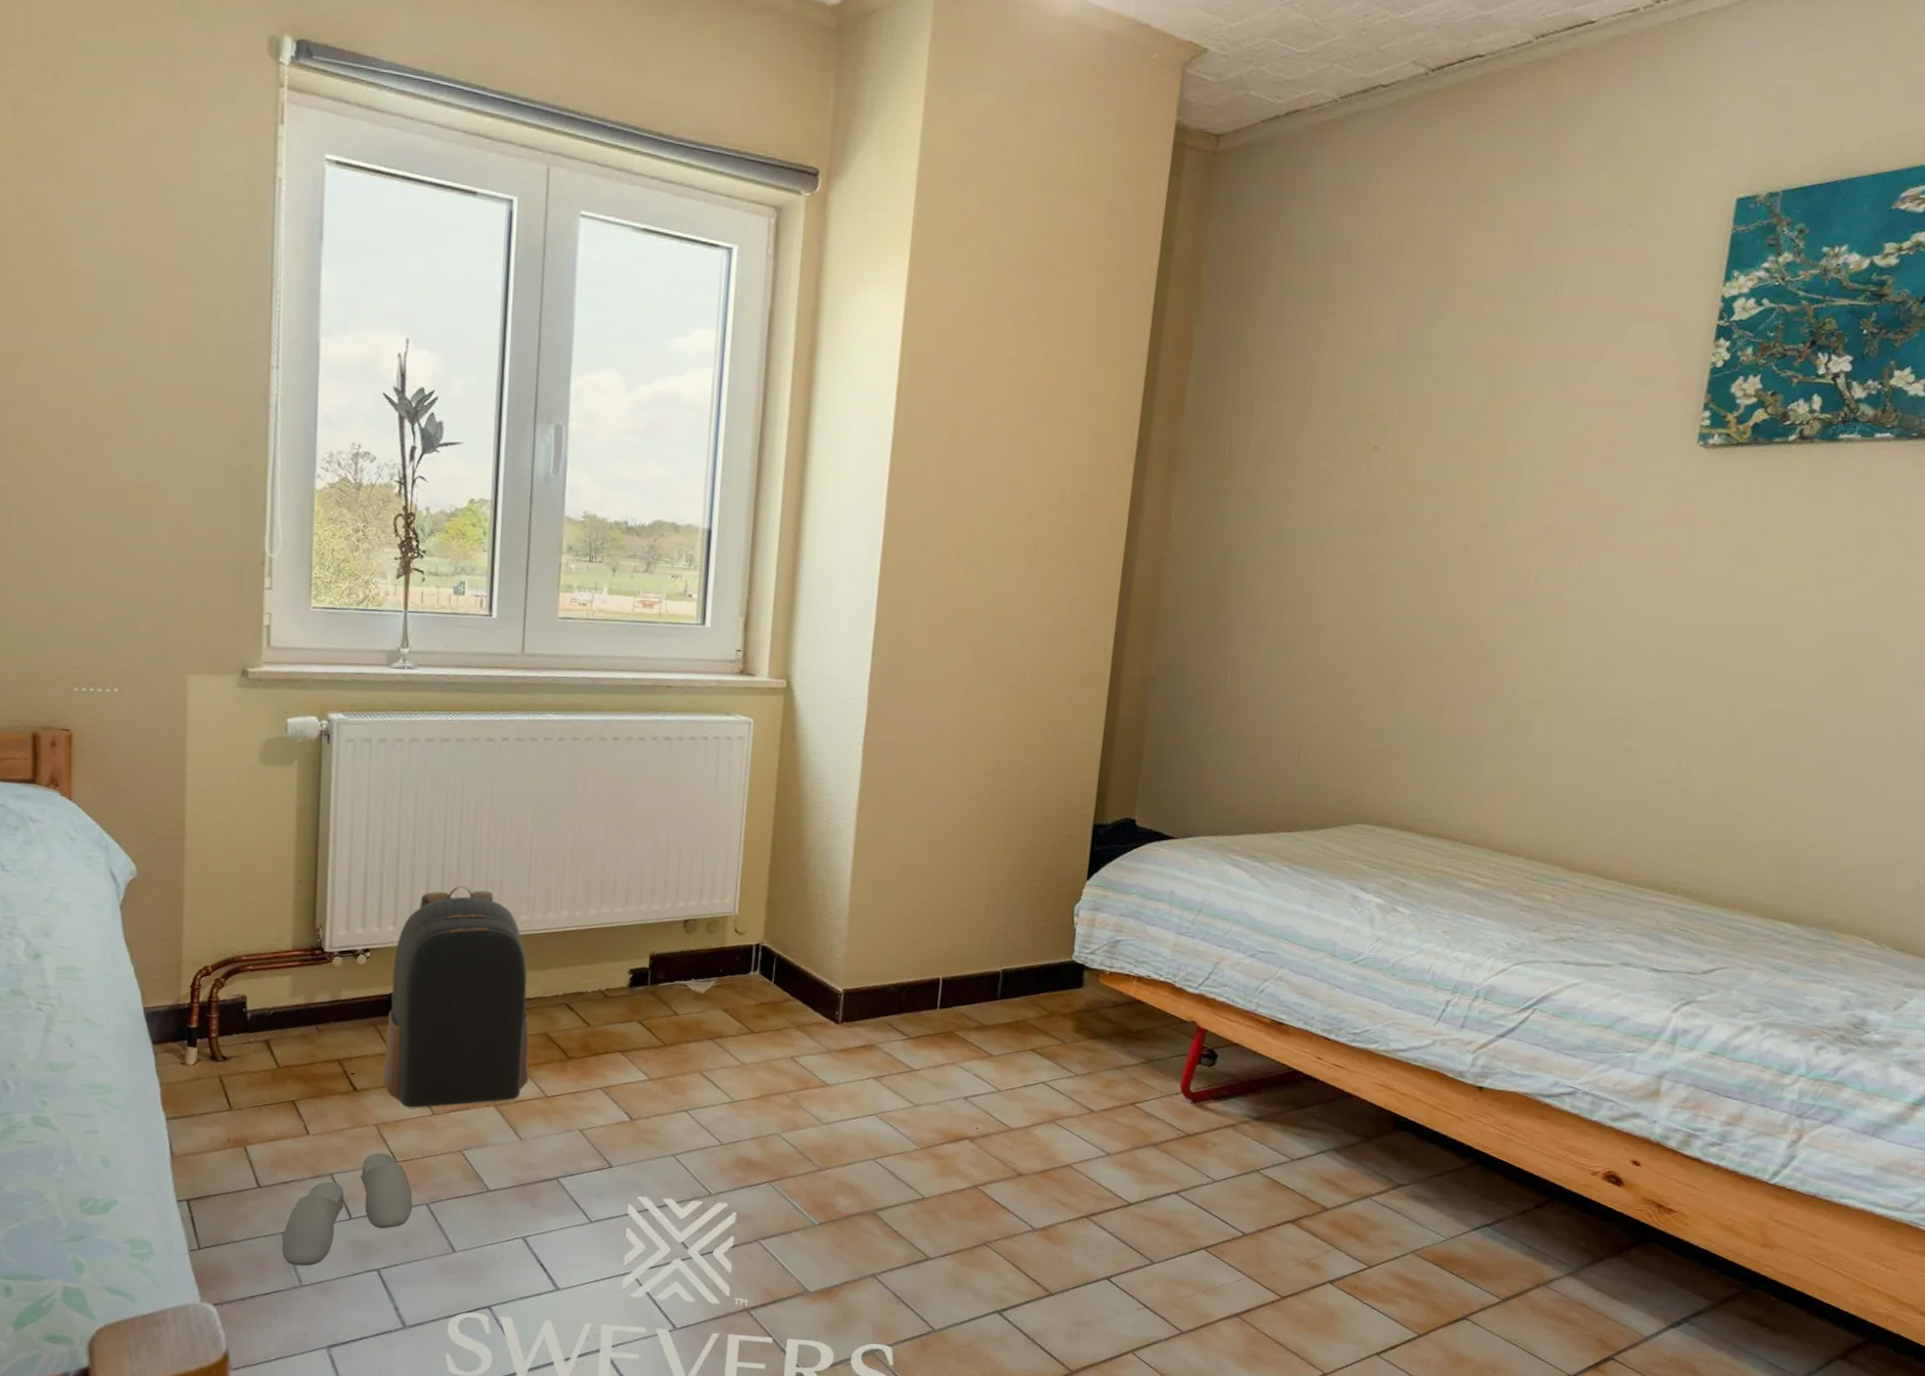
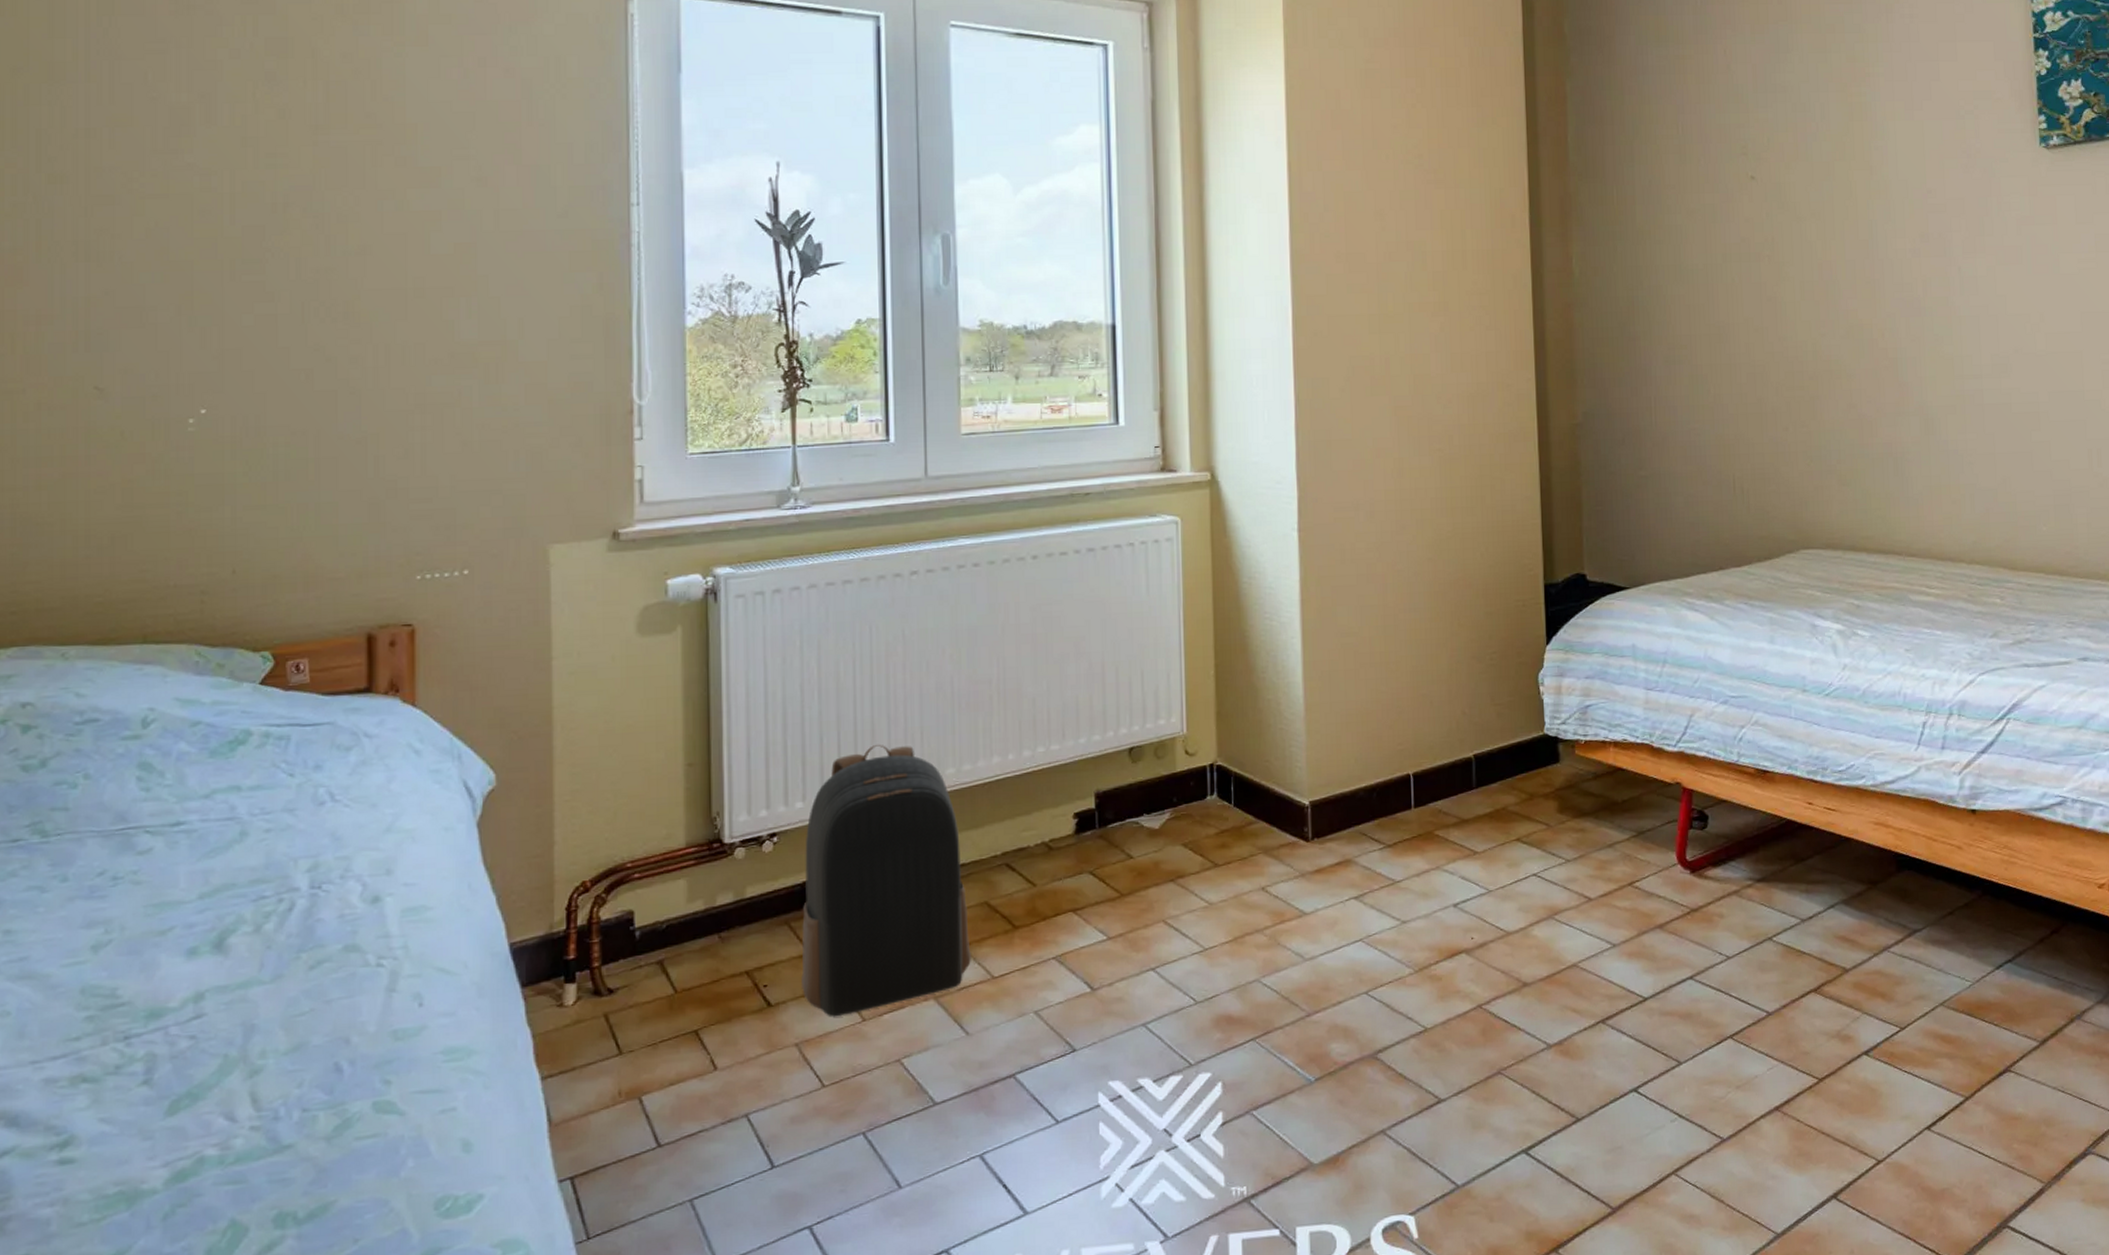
slippers: present [282,1153,413,1266] -> none [691,1078,847,1240]

